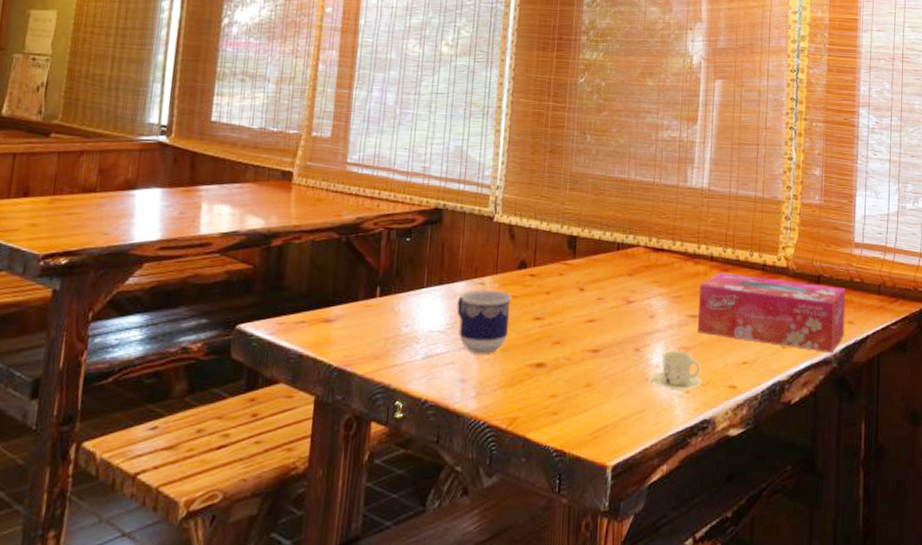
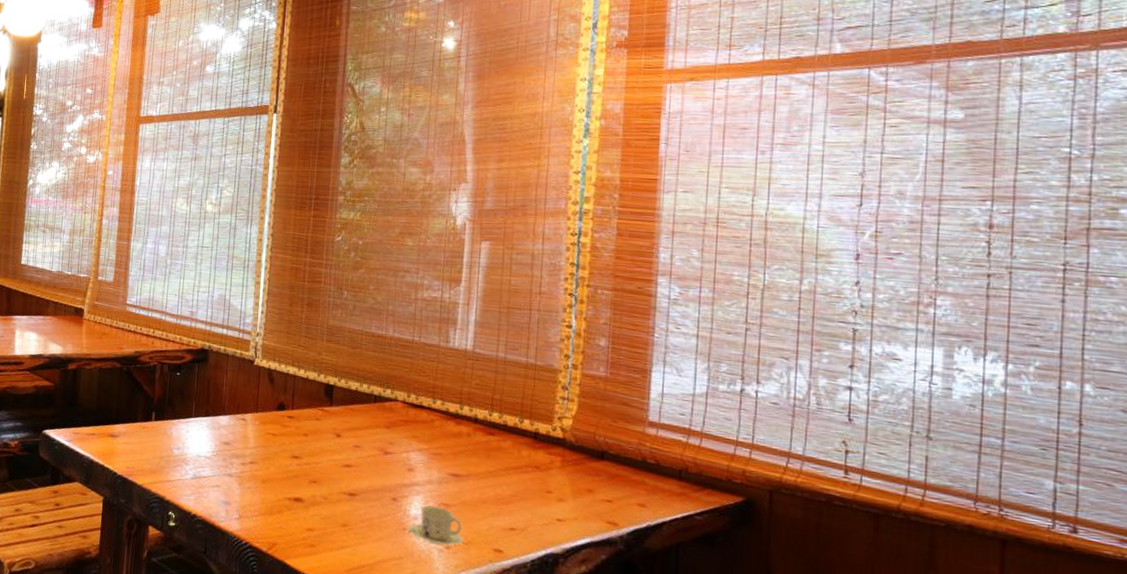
cup: present [457,290,512,354] -> none [221,424,271,483]
tissue box: present [698,272,846,354] -> none [460,435,637,535]

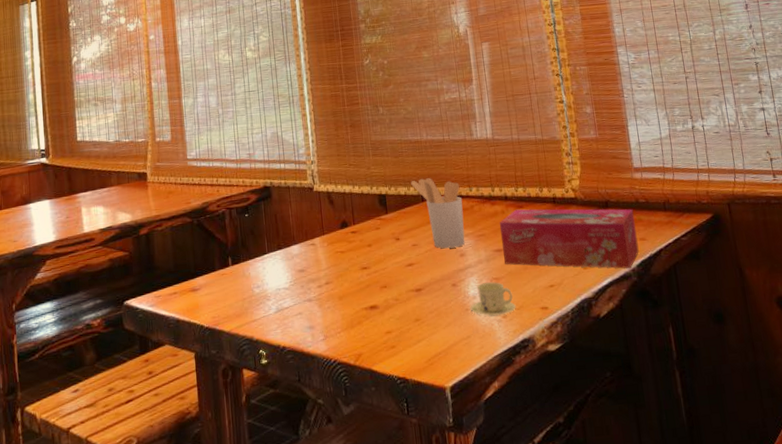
utensil holder: none [365,377,423,461] -> present [411,178,465,249]
tissue box: none [460,435,637,535] -> present [499,209,639,269]

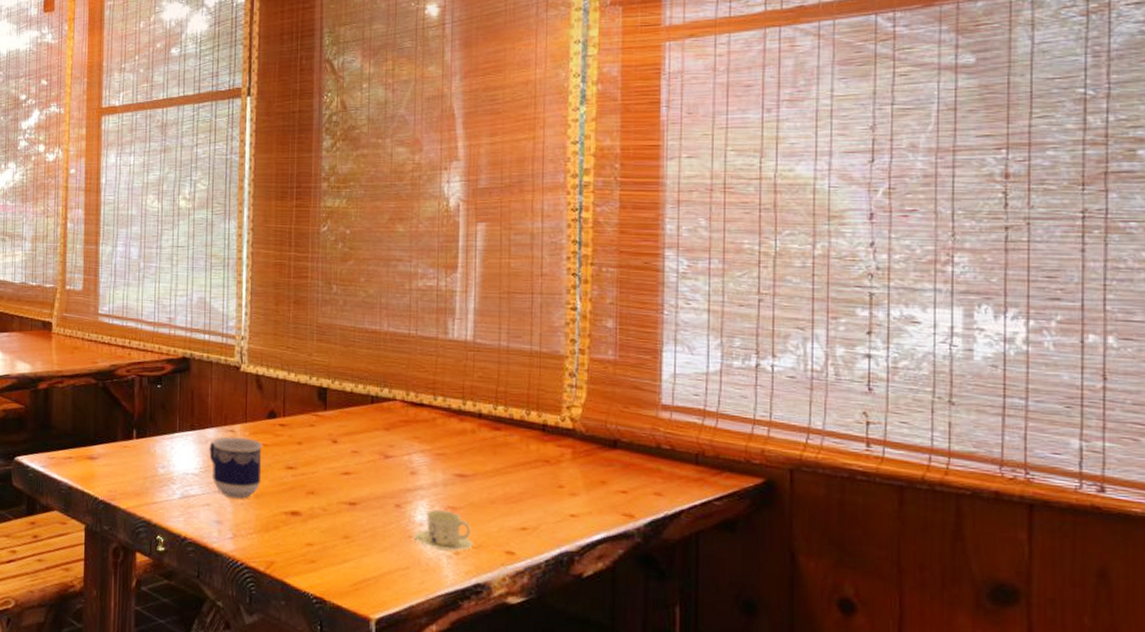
cup: none [295,248,343,304] -> present [209,436,262,499]
utensil holder: present [411,178,465,249] -> none [360,376,423,463]
tissue box: present [499,209,639,269] -> none [466,431,651,527]

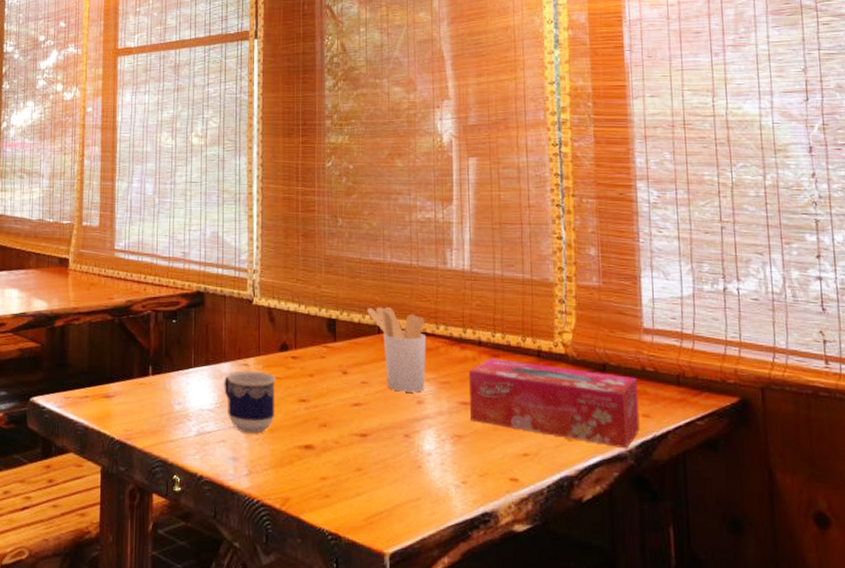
utensil holder: none [360,376,423,463] -> present [367,307,427,393]
cup and saucer: present [414,510,473,551] -> none [423,438,479,480]
tissue box: none [466,431,651,527] -> present [468,358,640,449]

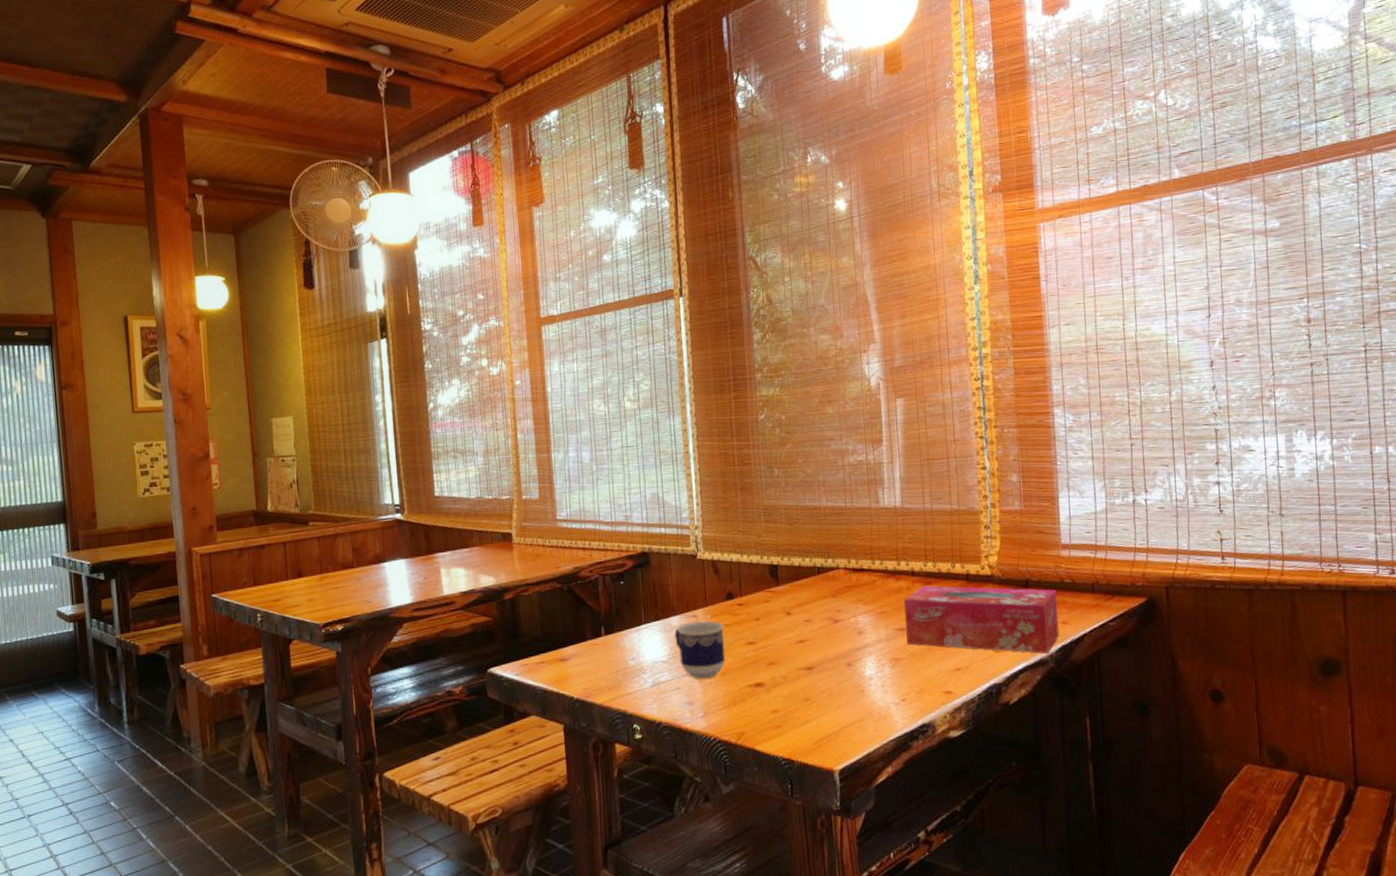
utensil holder: present [367,307,427,393] -> none [806,548,864,626]

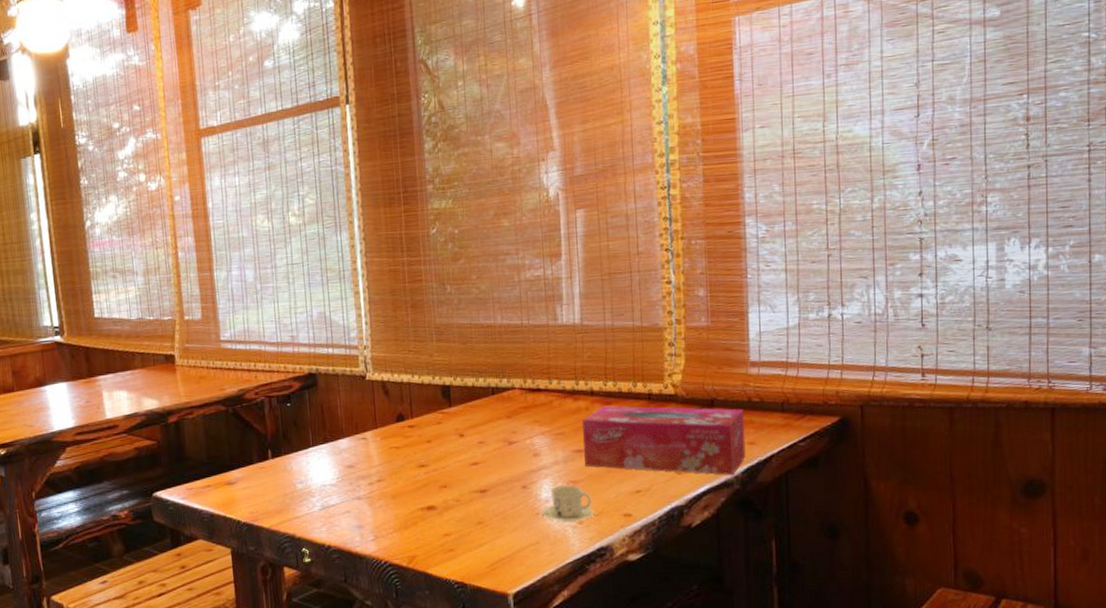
cup: present [674,621,726,679] -> none [343,443,396,502]
cup and saucer: none [865,662,917,699] -> present [541,484,595,522]

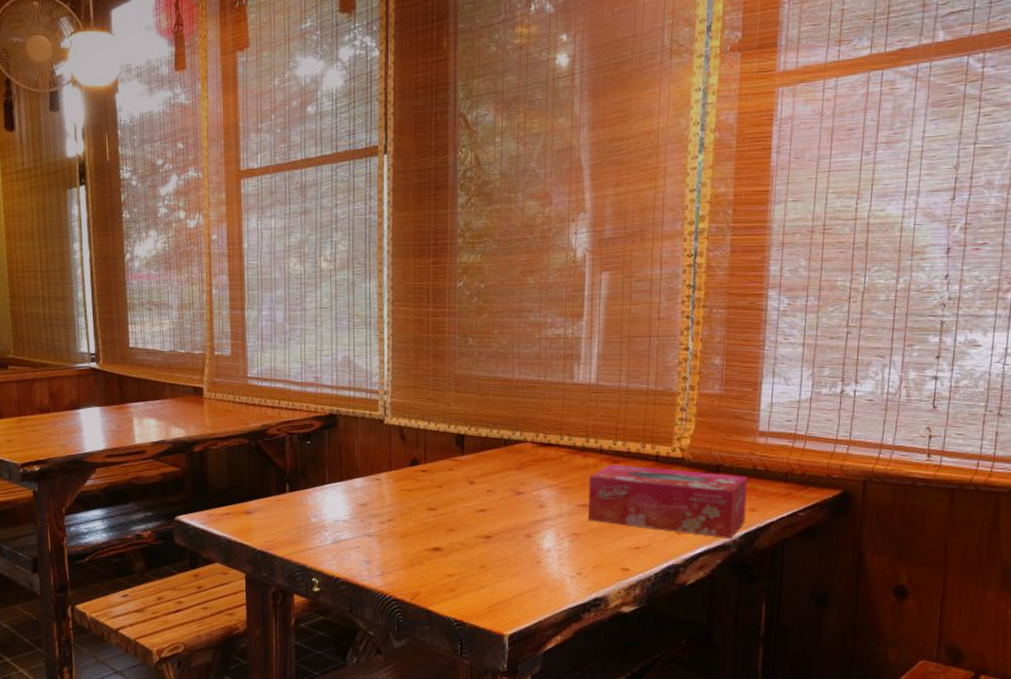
cup and saucer: present [541,484,595,522] -> none [542,536,593,572]

